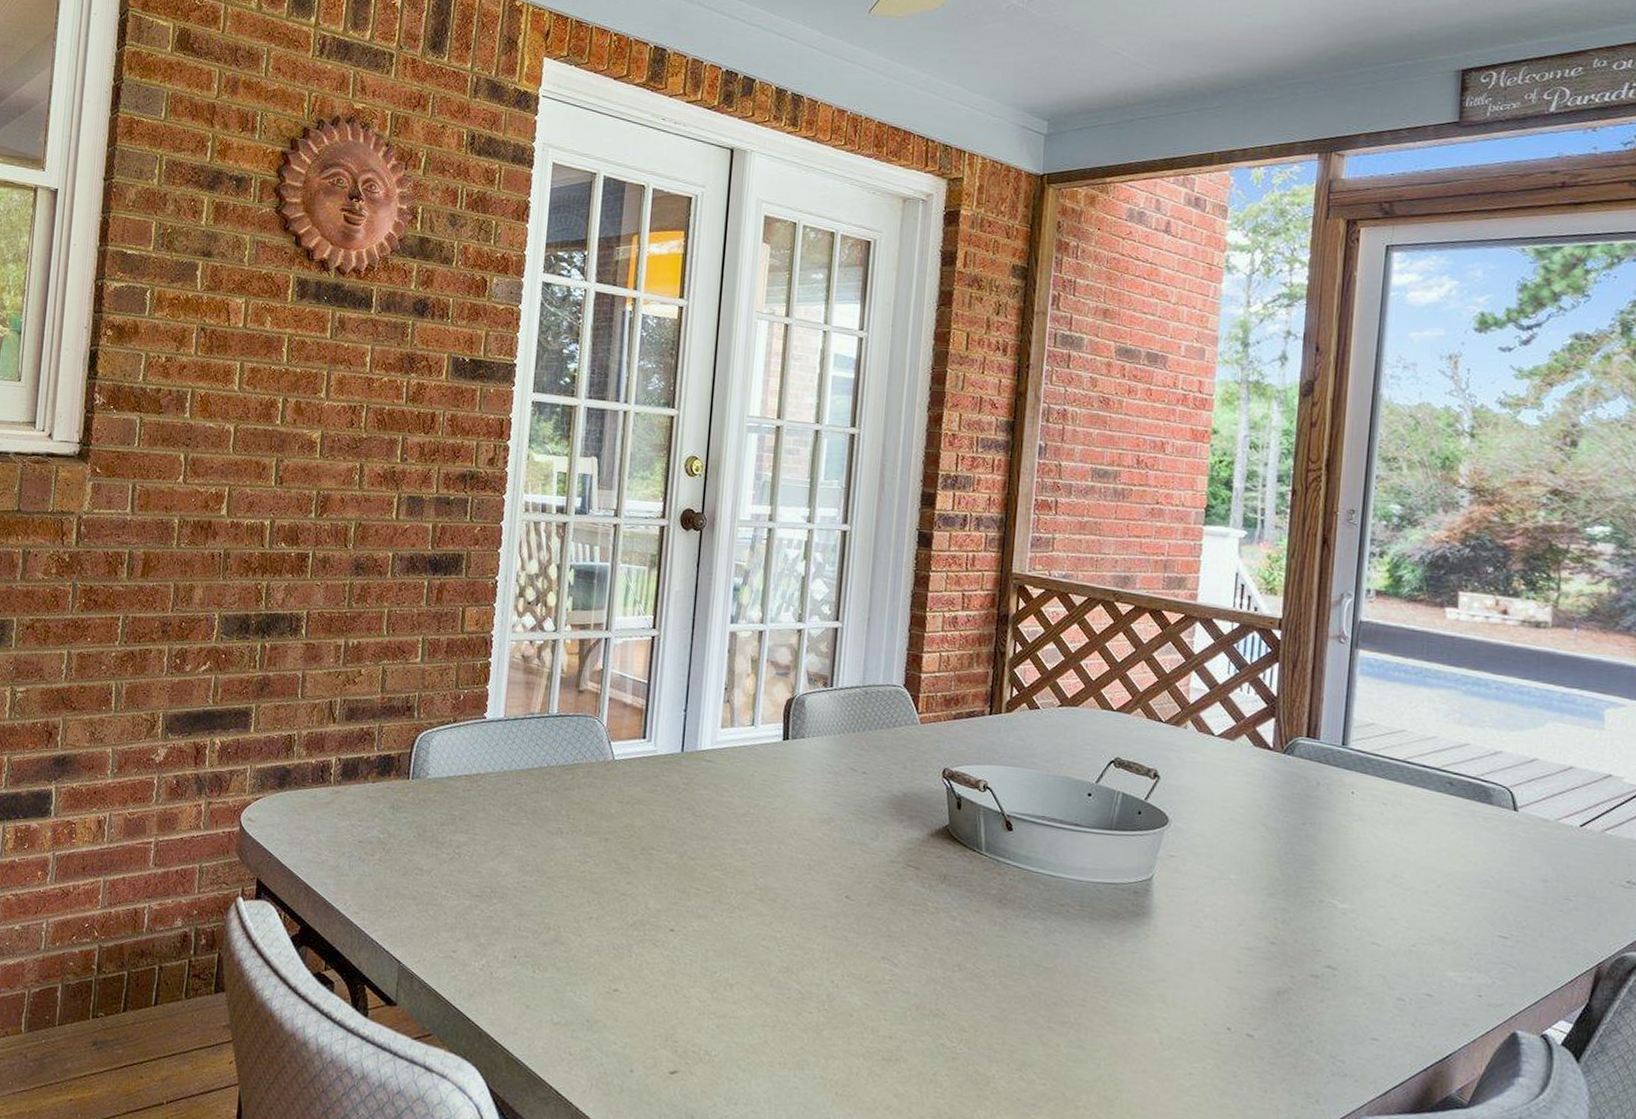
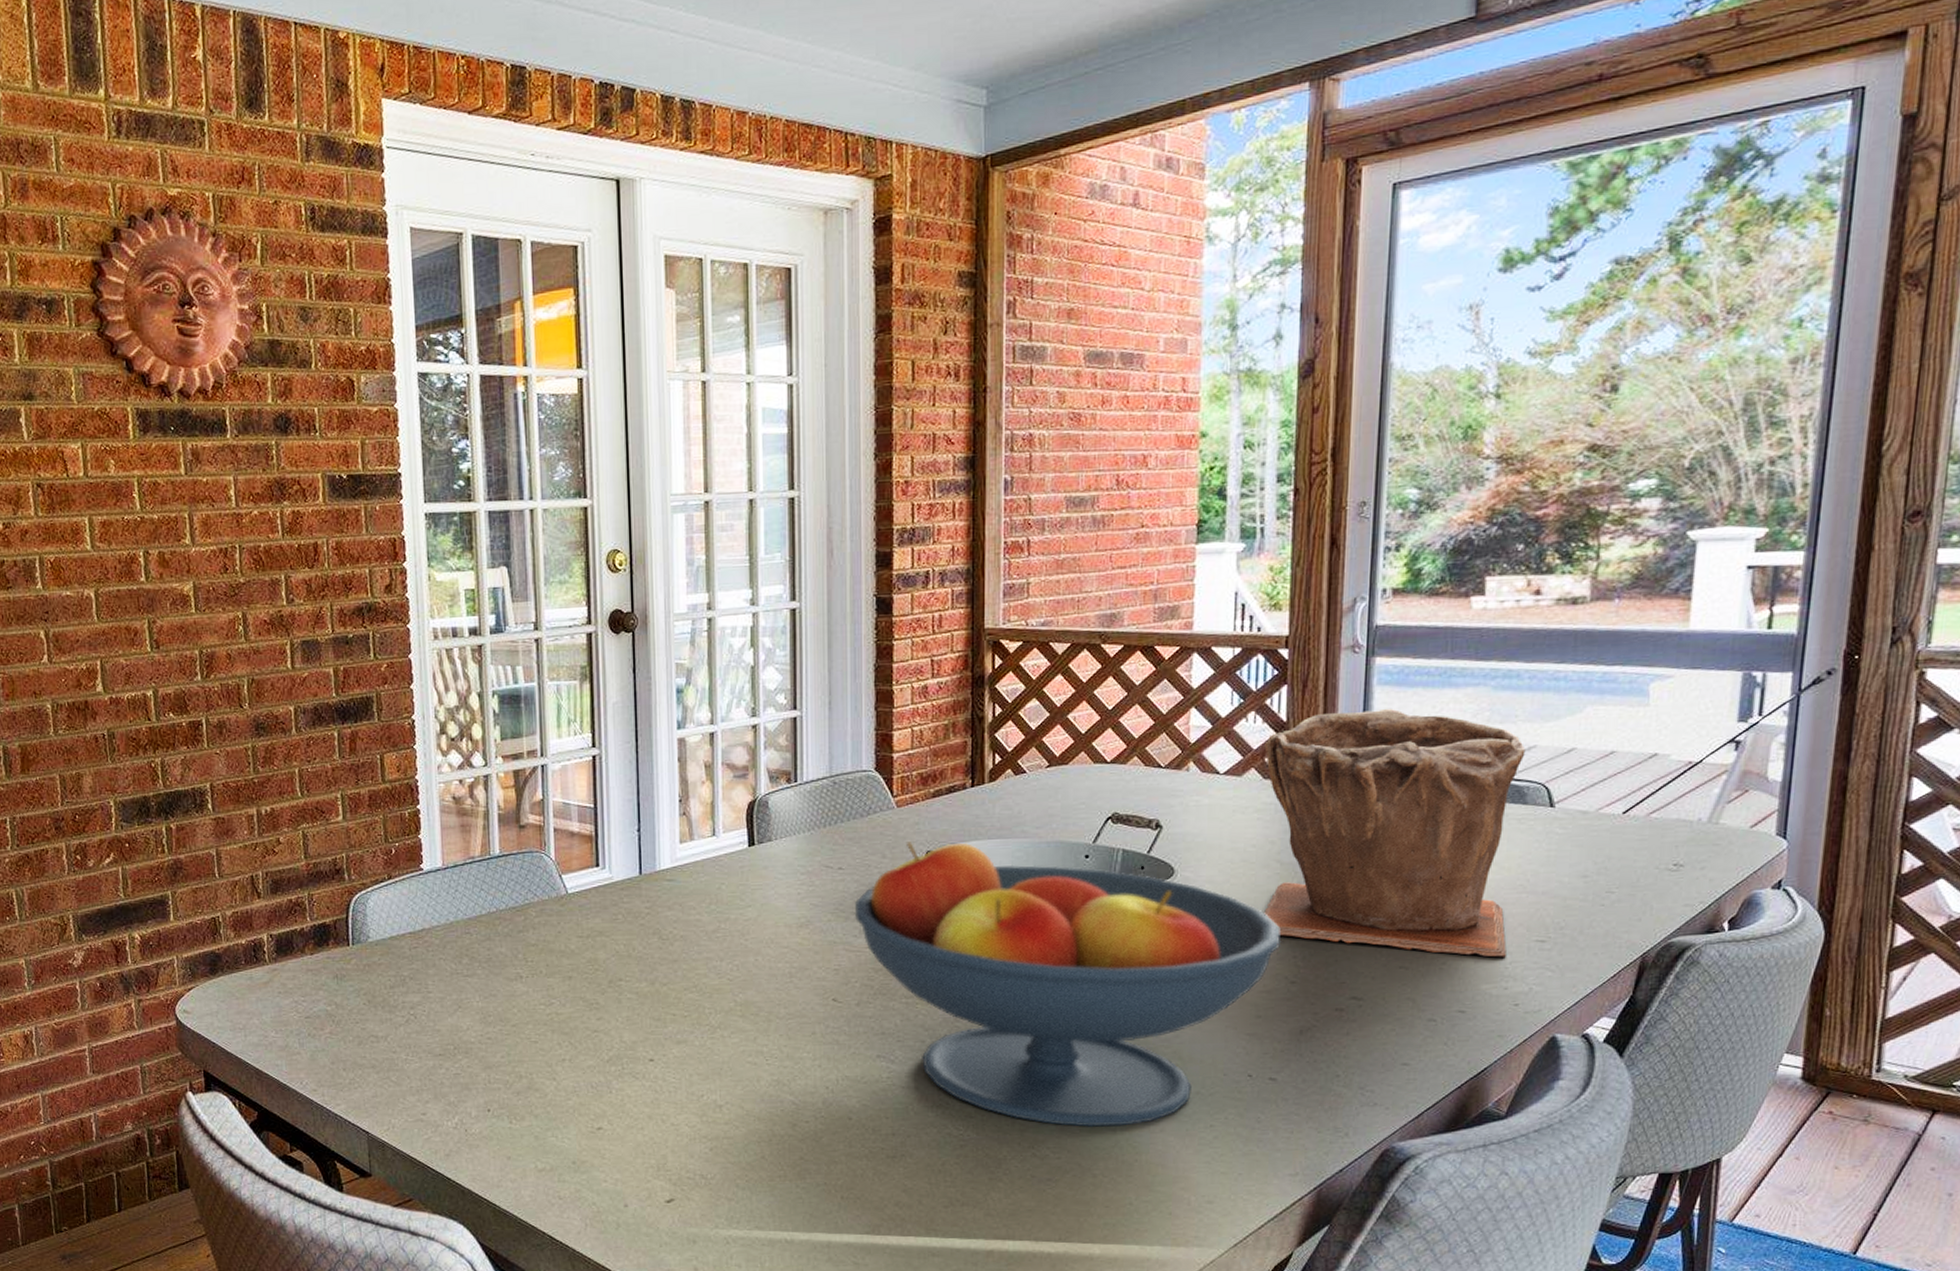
fruit bowl: none [872,757,1264,1062] -> present [854,841,1282,1128]
plant pot: none [1249,693,1492,948] -> present [1263,708,1526,957]

